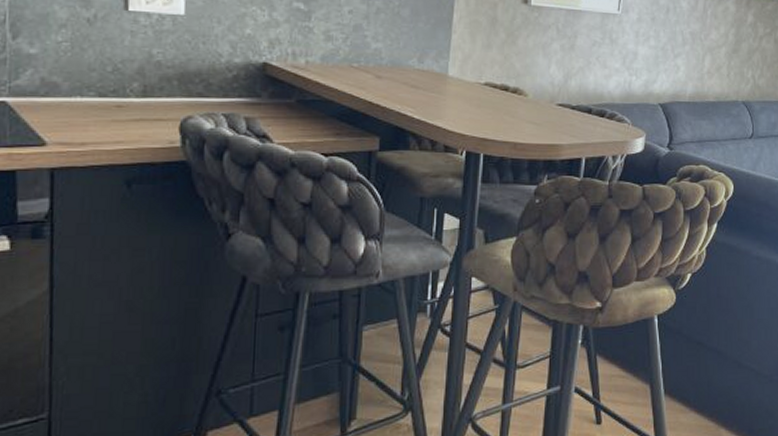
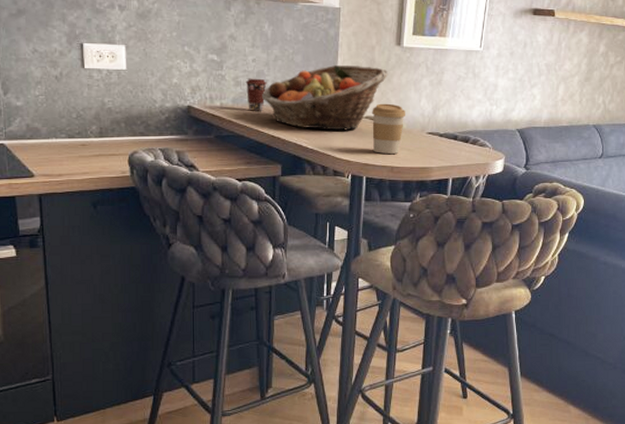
coffee cup: none [338,32,366,72] -> present [245,78,267,111]
fruit basket: none [359,21,513,99] -> present [262,64,388,131]
coffee cup: none [492,68,533,128] -> present [372,103,406,154]

